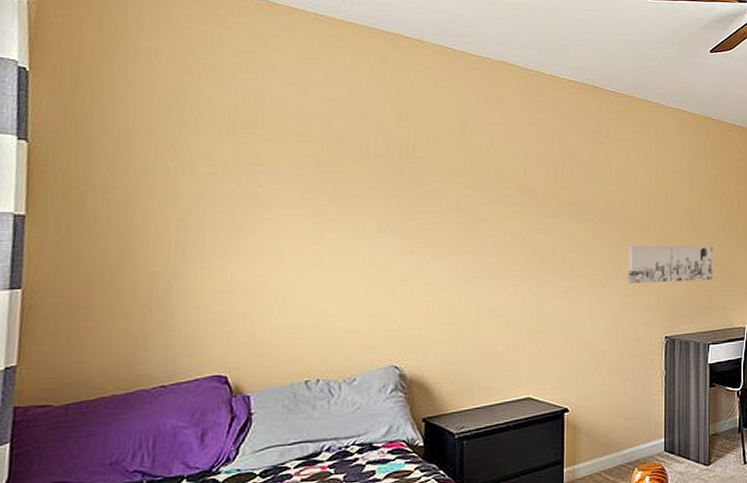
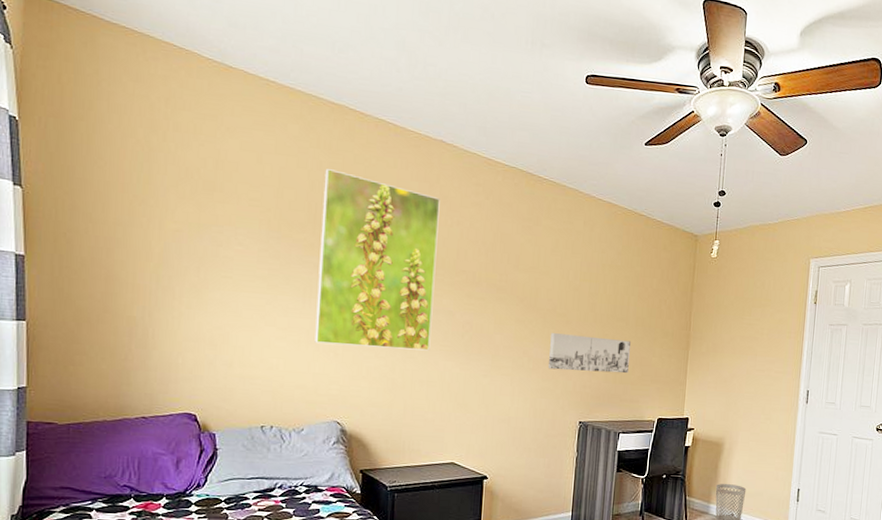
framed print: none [368,96,504,282] -> present [315,168,440,351]

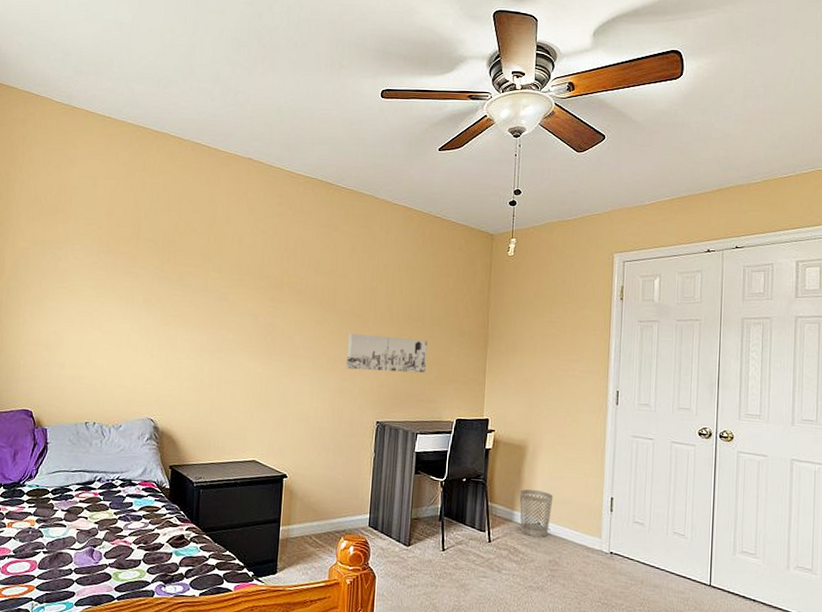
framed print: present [315,168,440,351] -> none [134,188,247,352]

